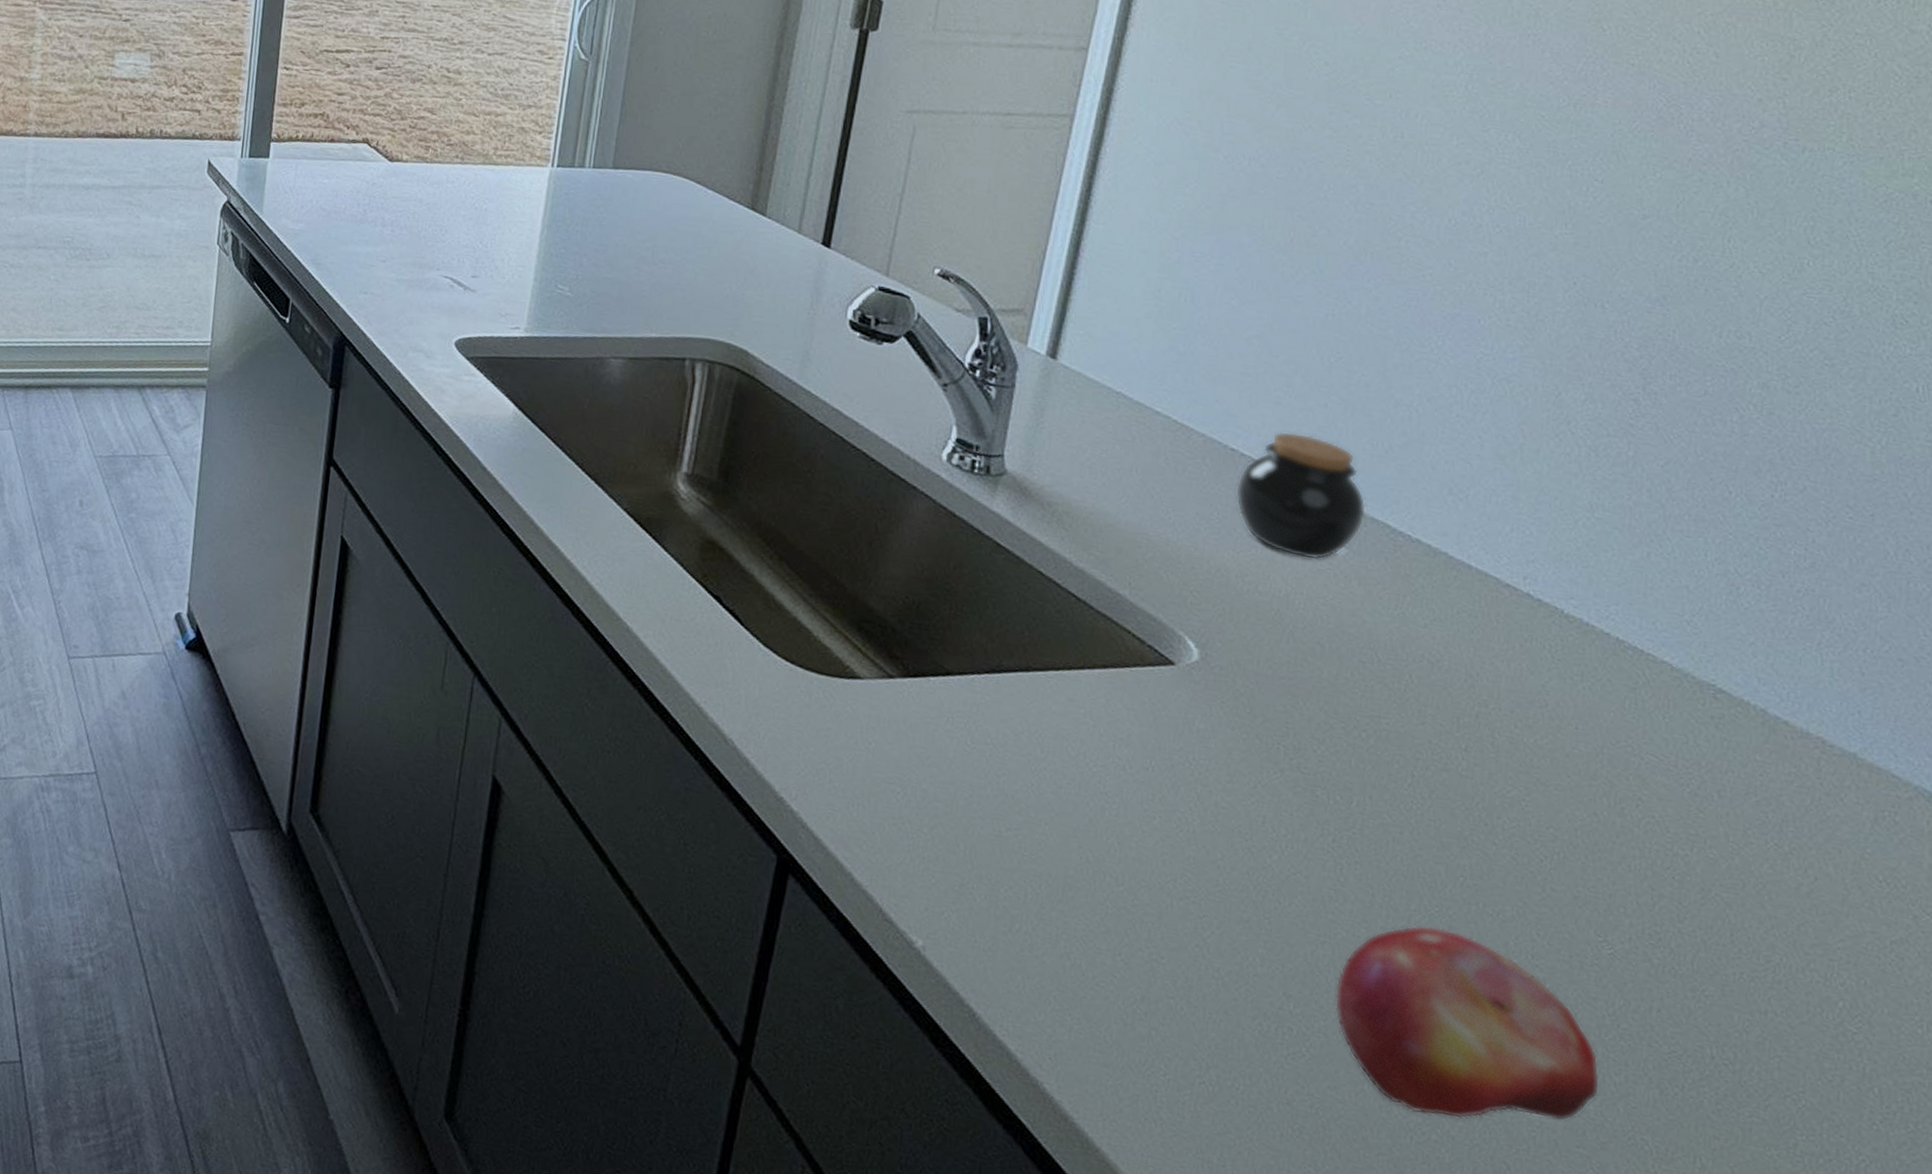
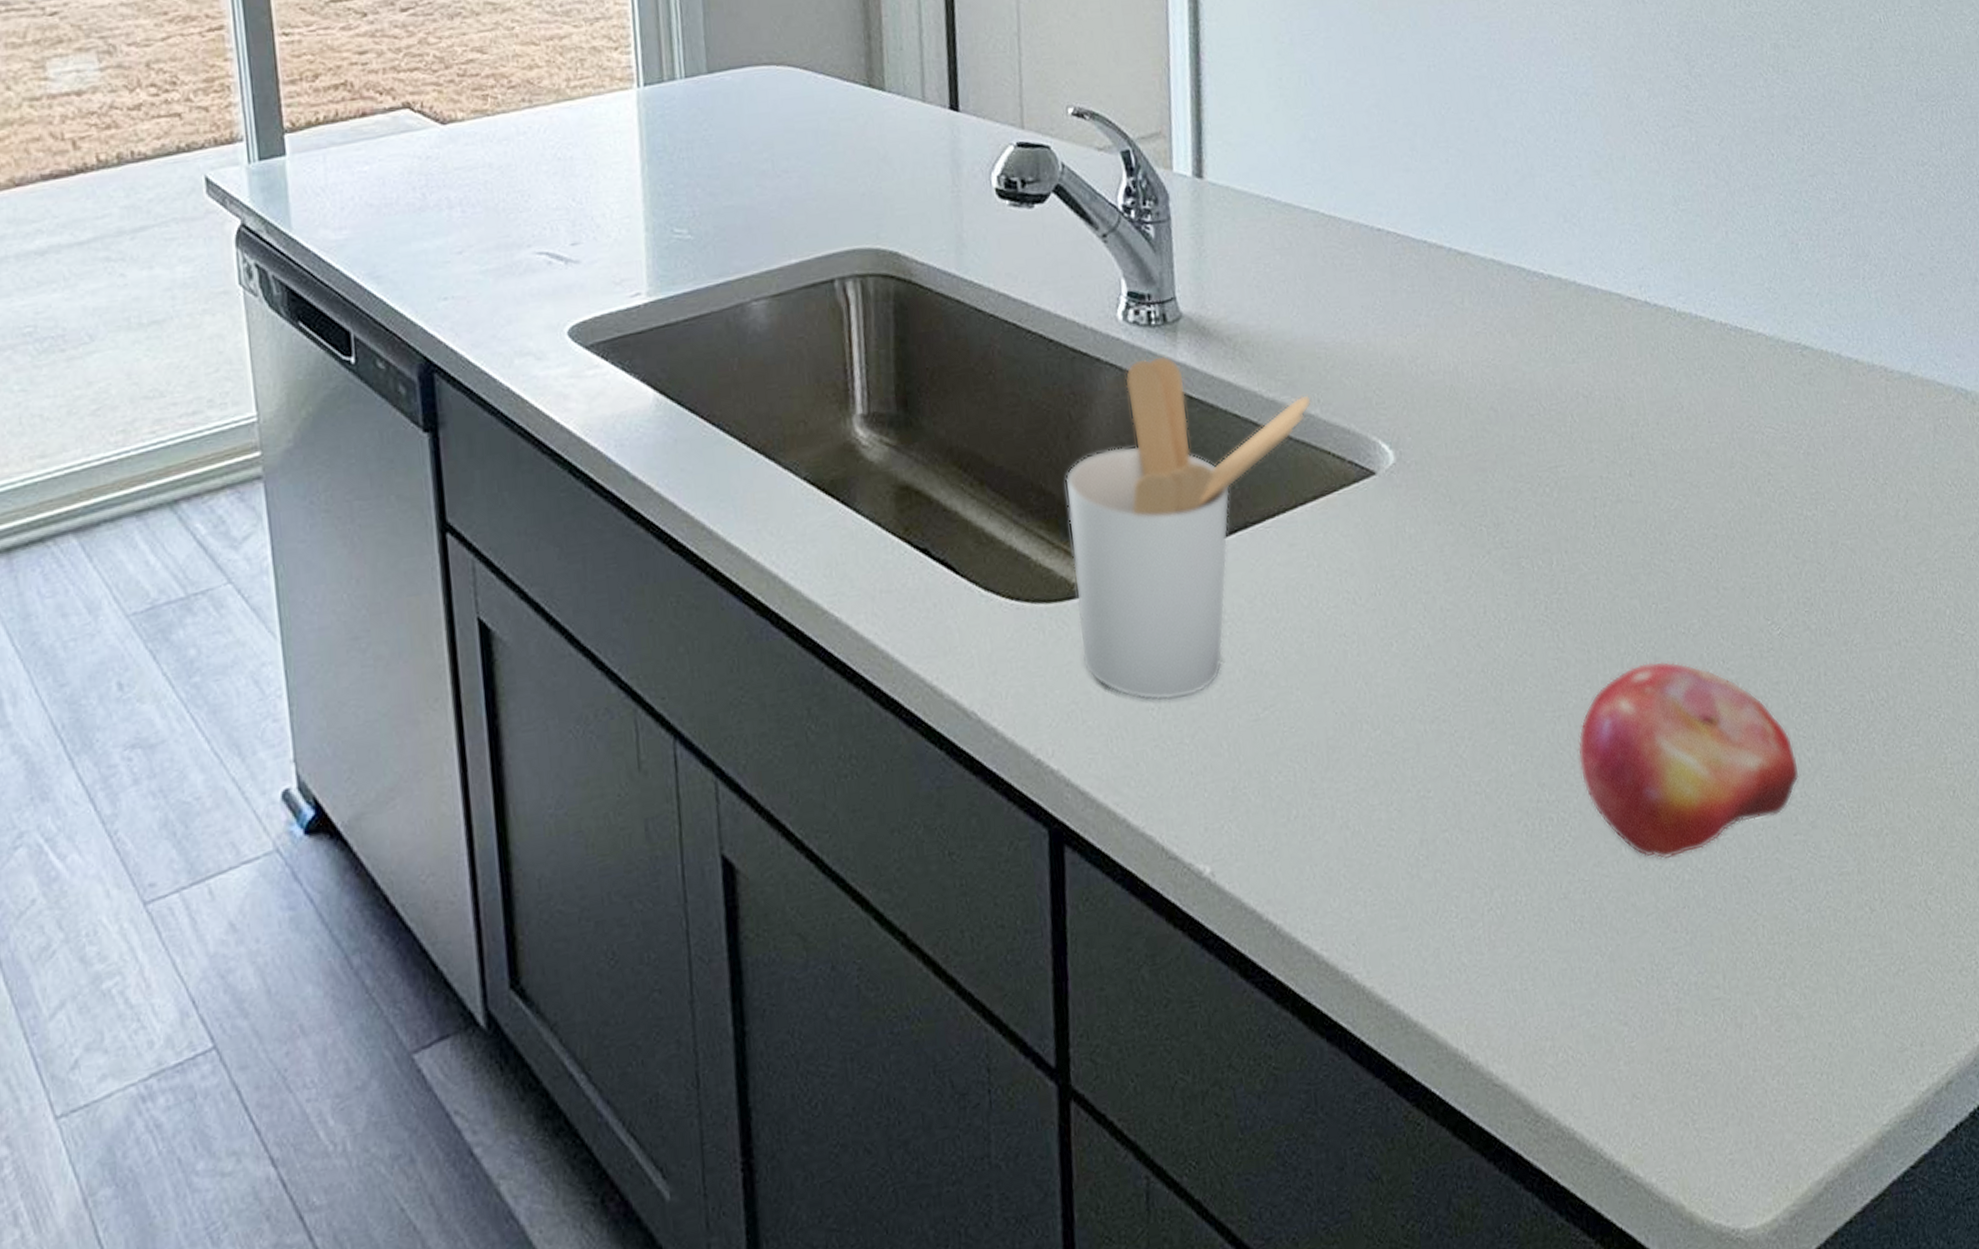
utensil holder: none [841,498,1122,795] -> present [1065,355,1311,701]
jar: present [1236,431,1366,560] -> none [1389,195,1504,326]

